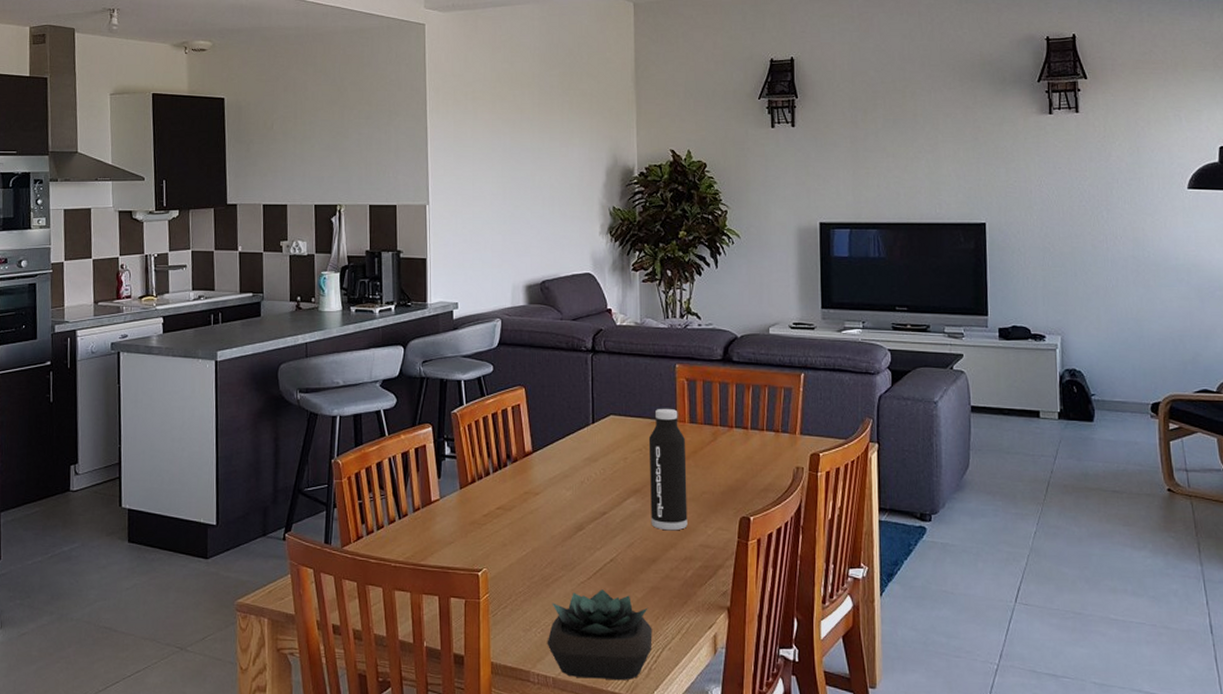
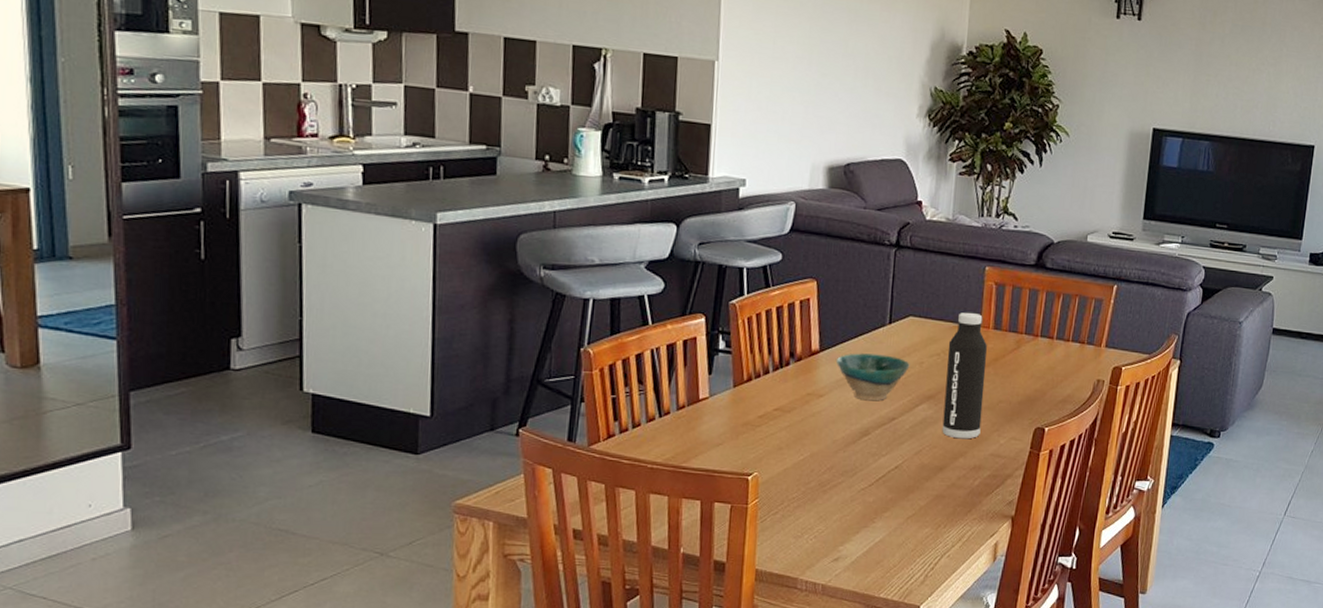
bowl: none [547,452,615,497] -> present [835,353,910,401]
succulent plant: present [547,589,653,681] -> none [819,496,933,587]

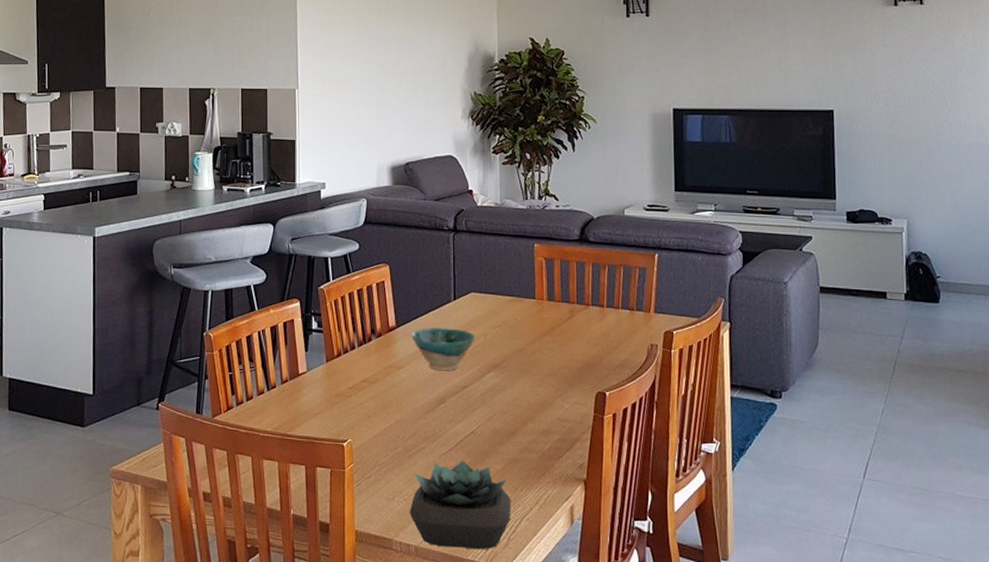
succulent plant: none [819,496,933,587] -> present [409,461,511,550]
water bottle: present [942,312,987,439] -> none [508,286,546,405]

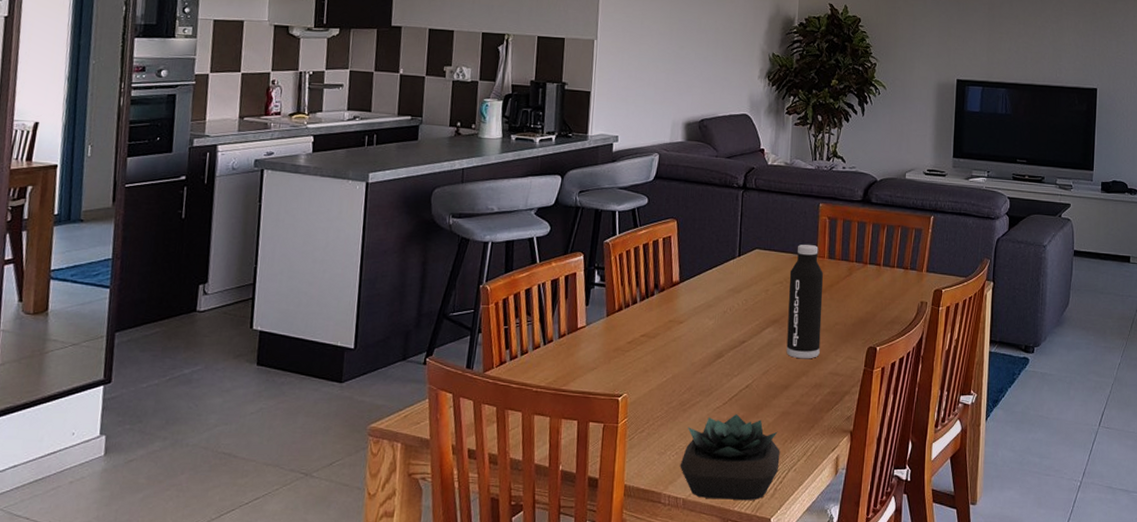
bowl: present [410,327,475,371] -> none [693,283,757,326]
water bottle: none [508,286,546,405] -> present [786,244,824,359]

